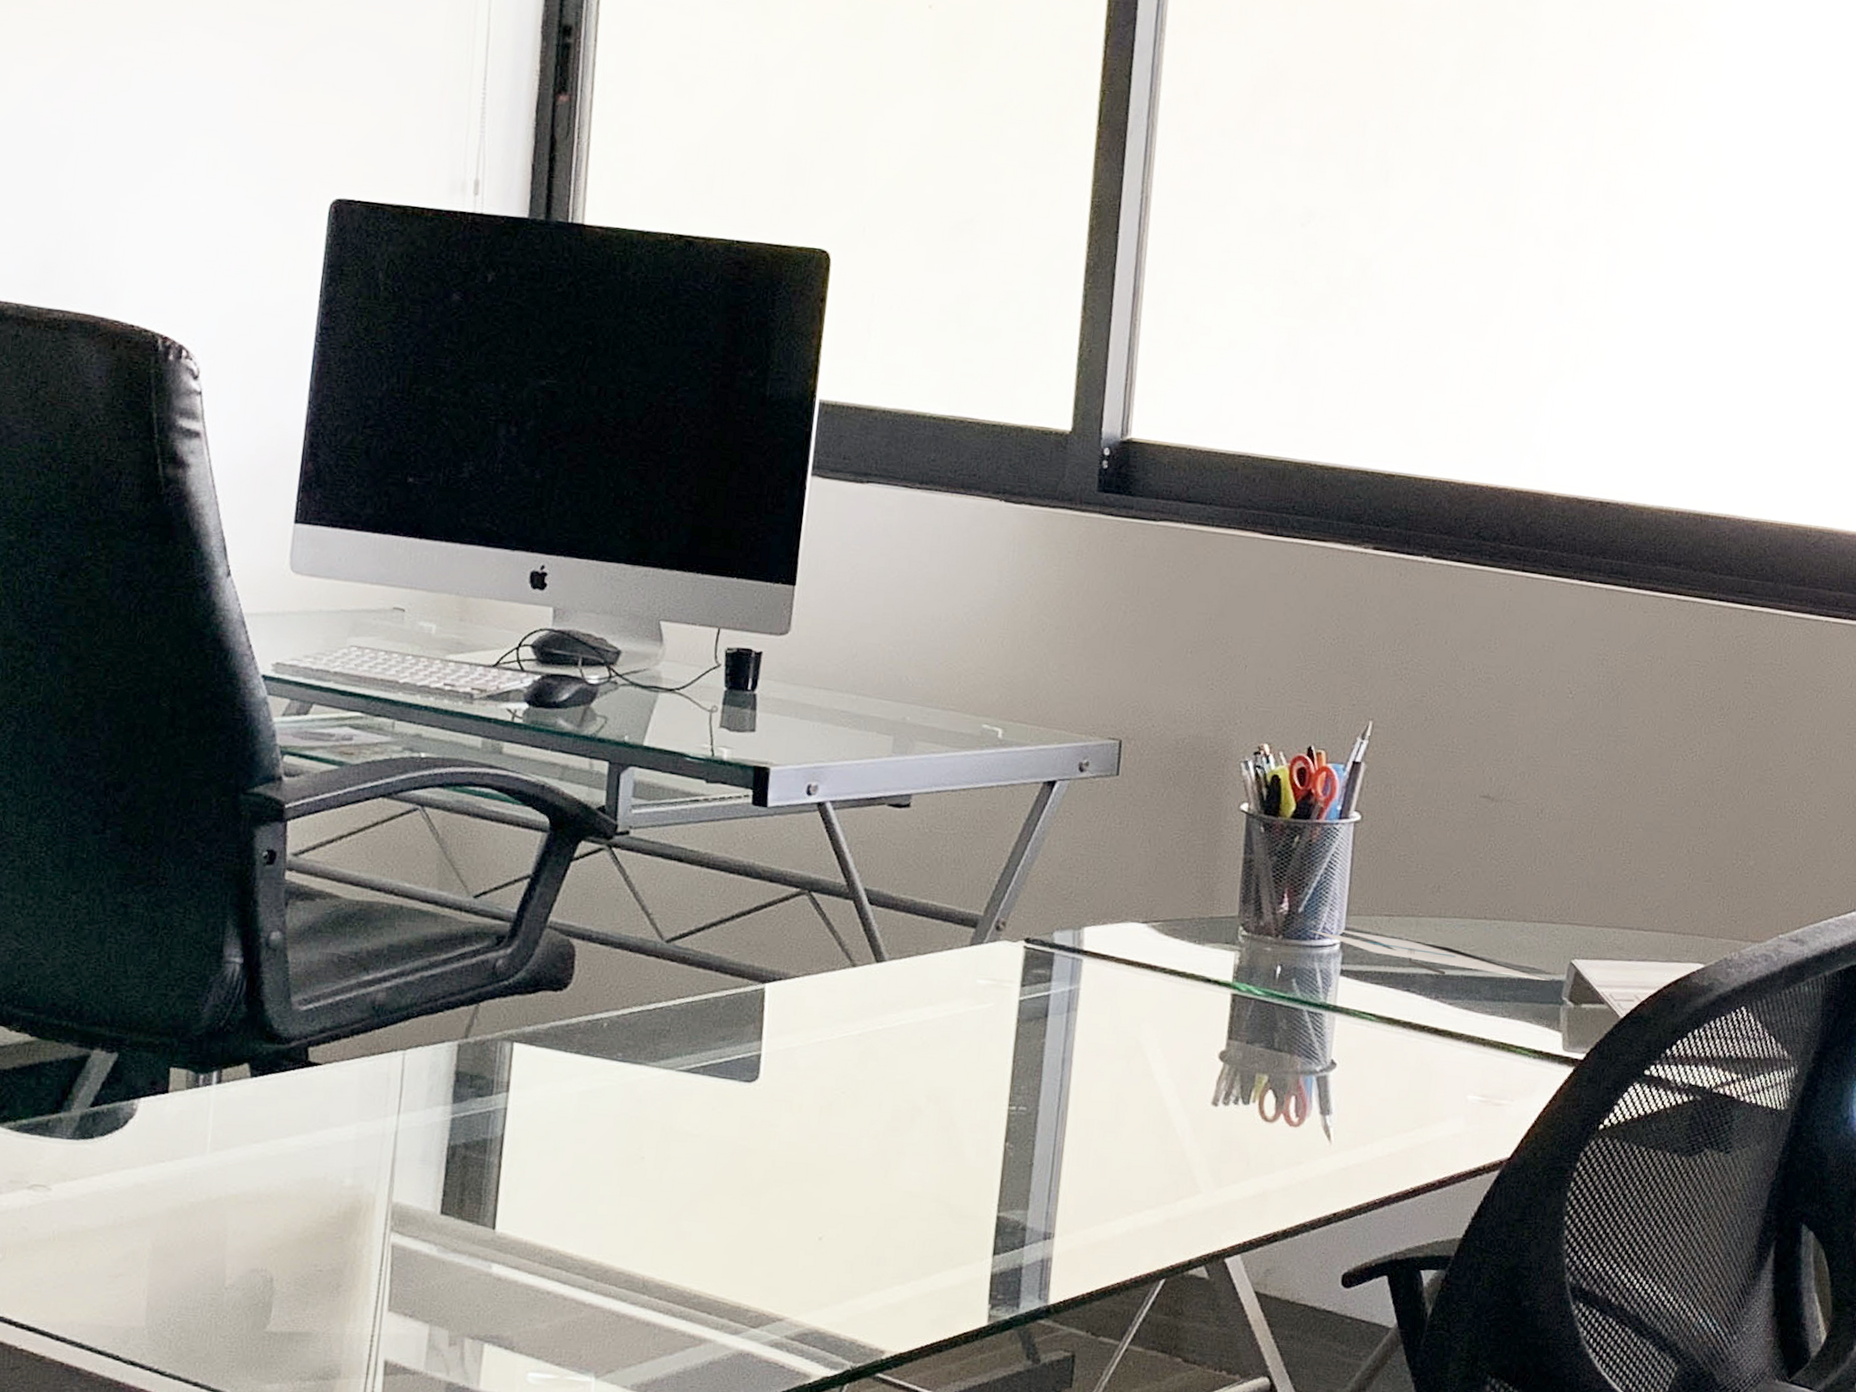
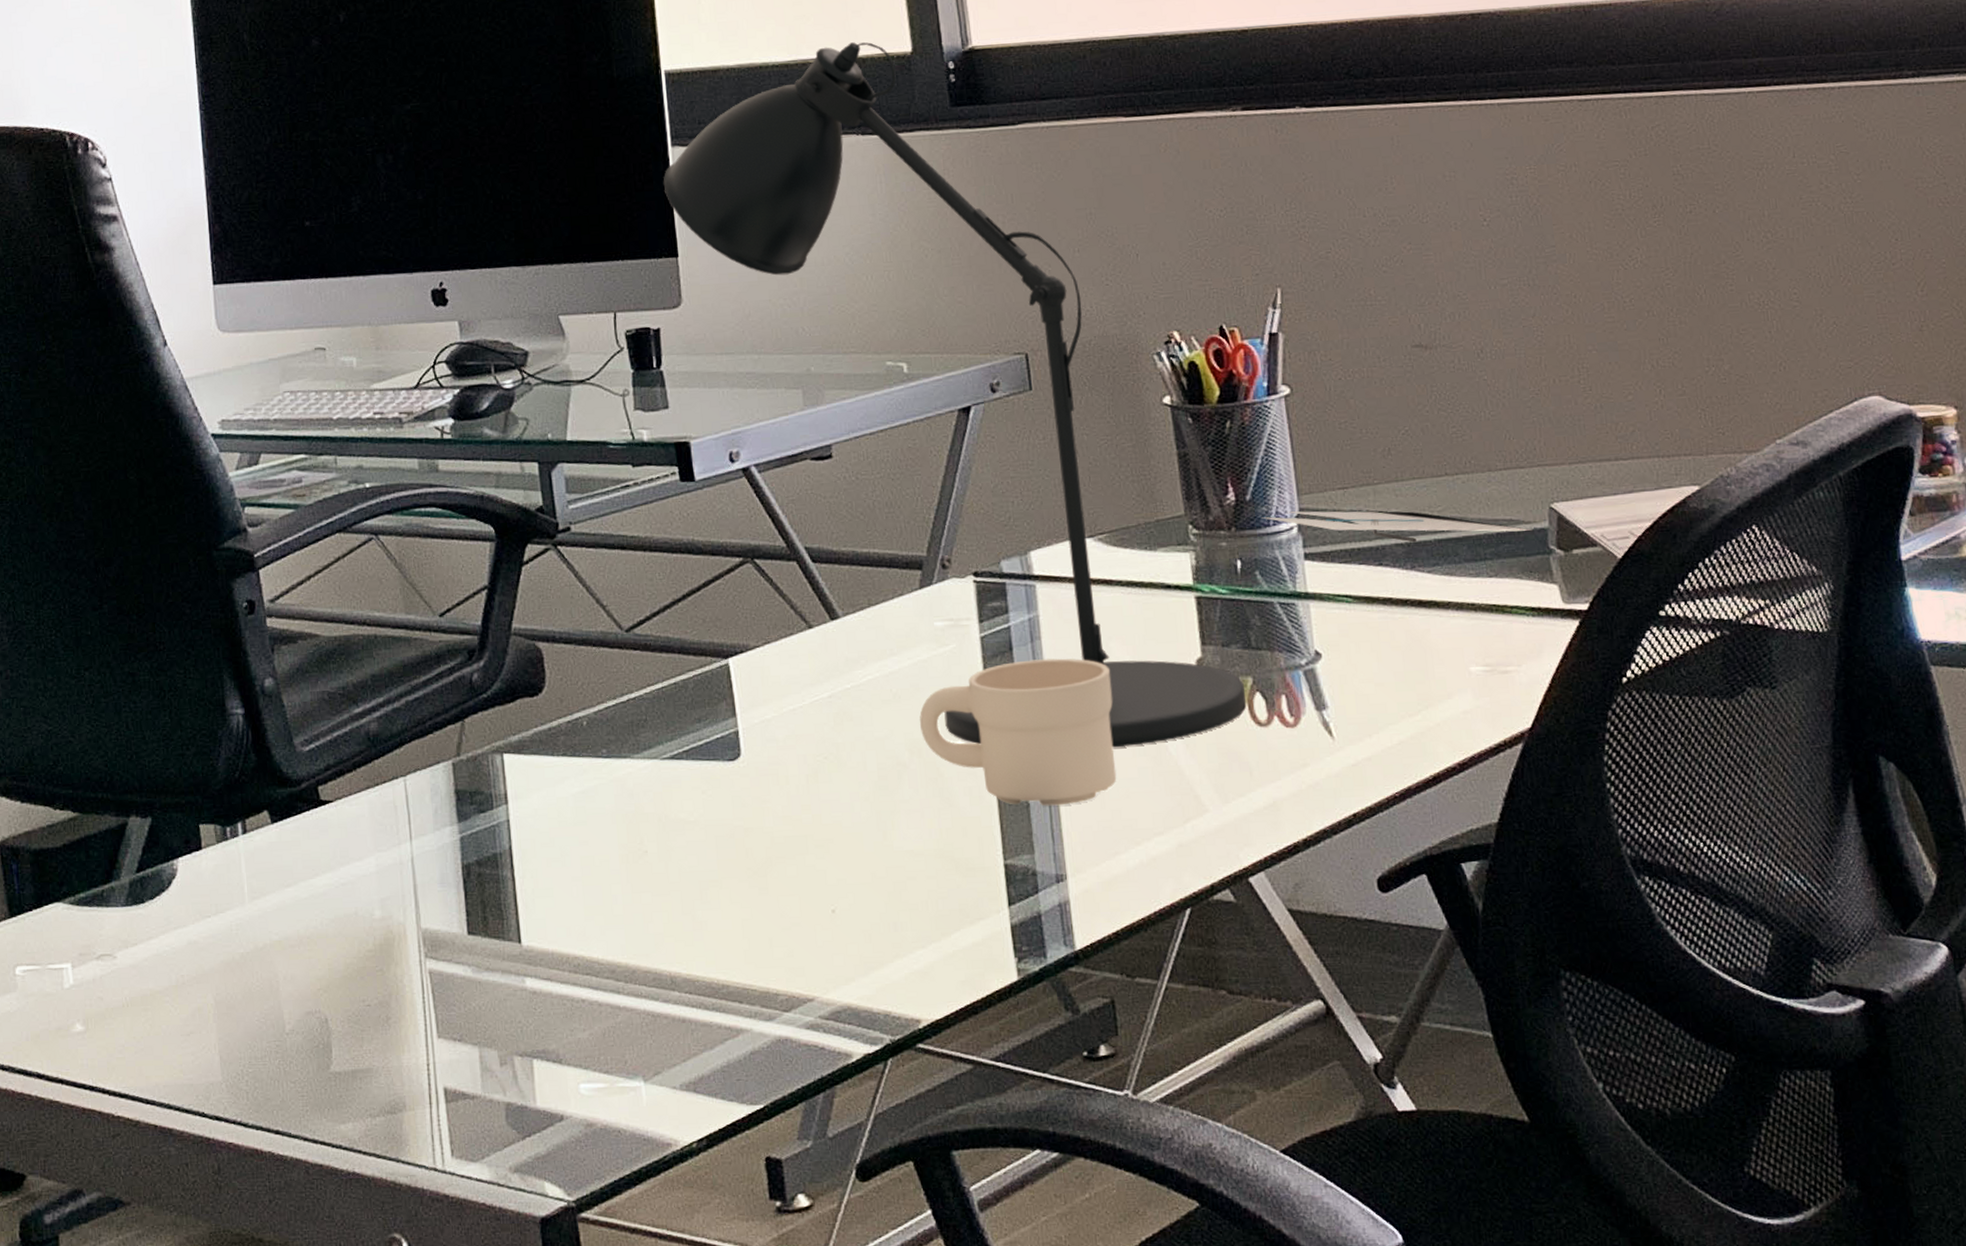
desk lamp: none [795,409,1259,1123] -> present [663,42,1246,748]
mug: none [942,1028,1136,1169] -> present [919,658,1117,806]

